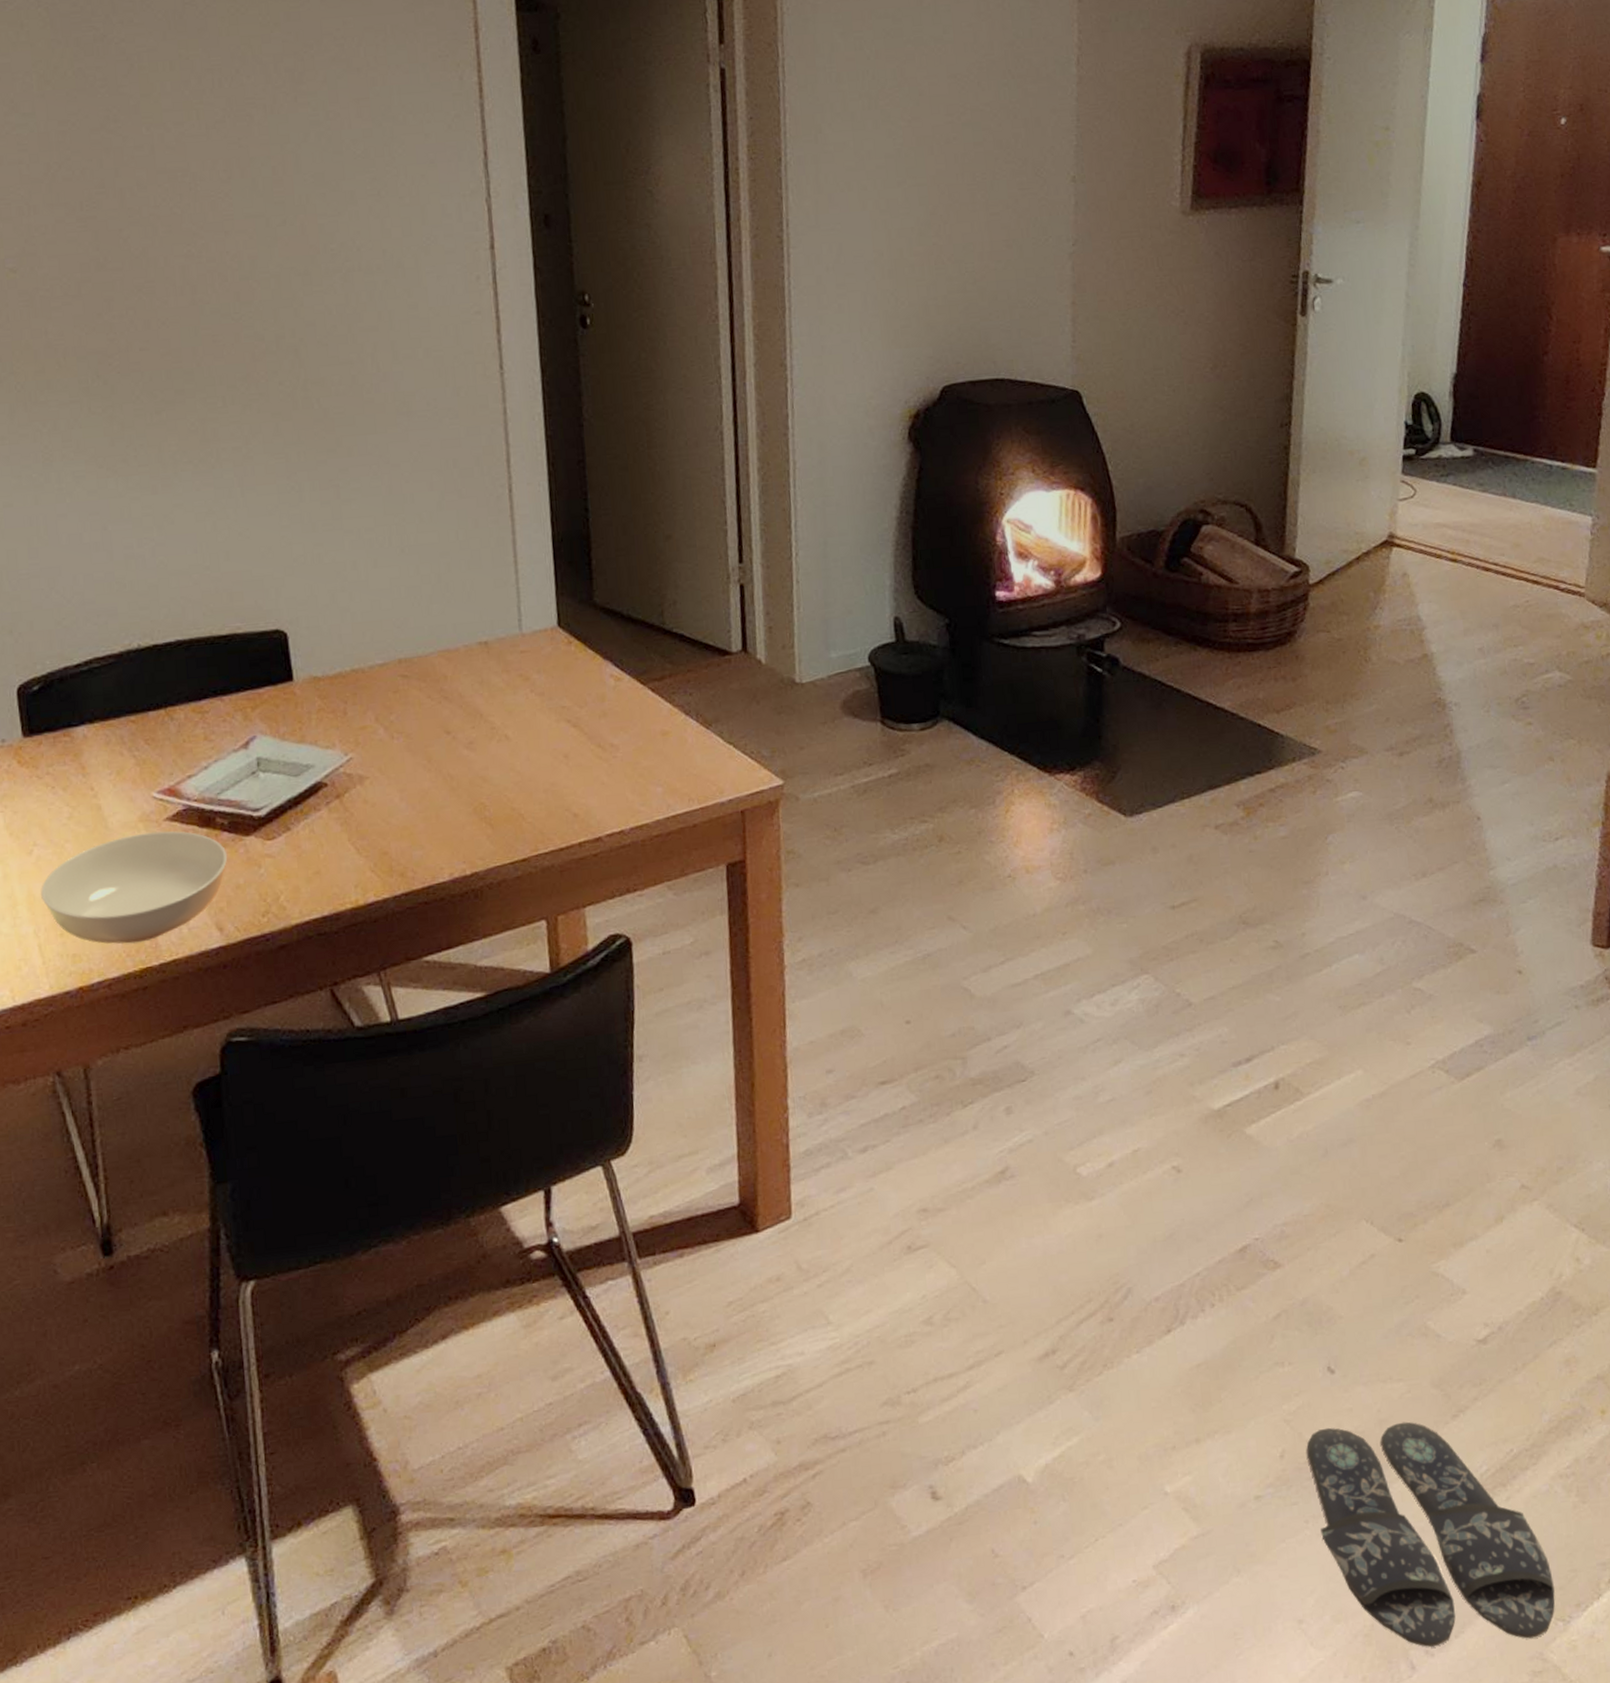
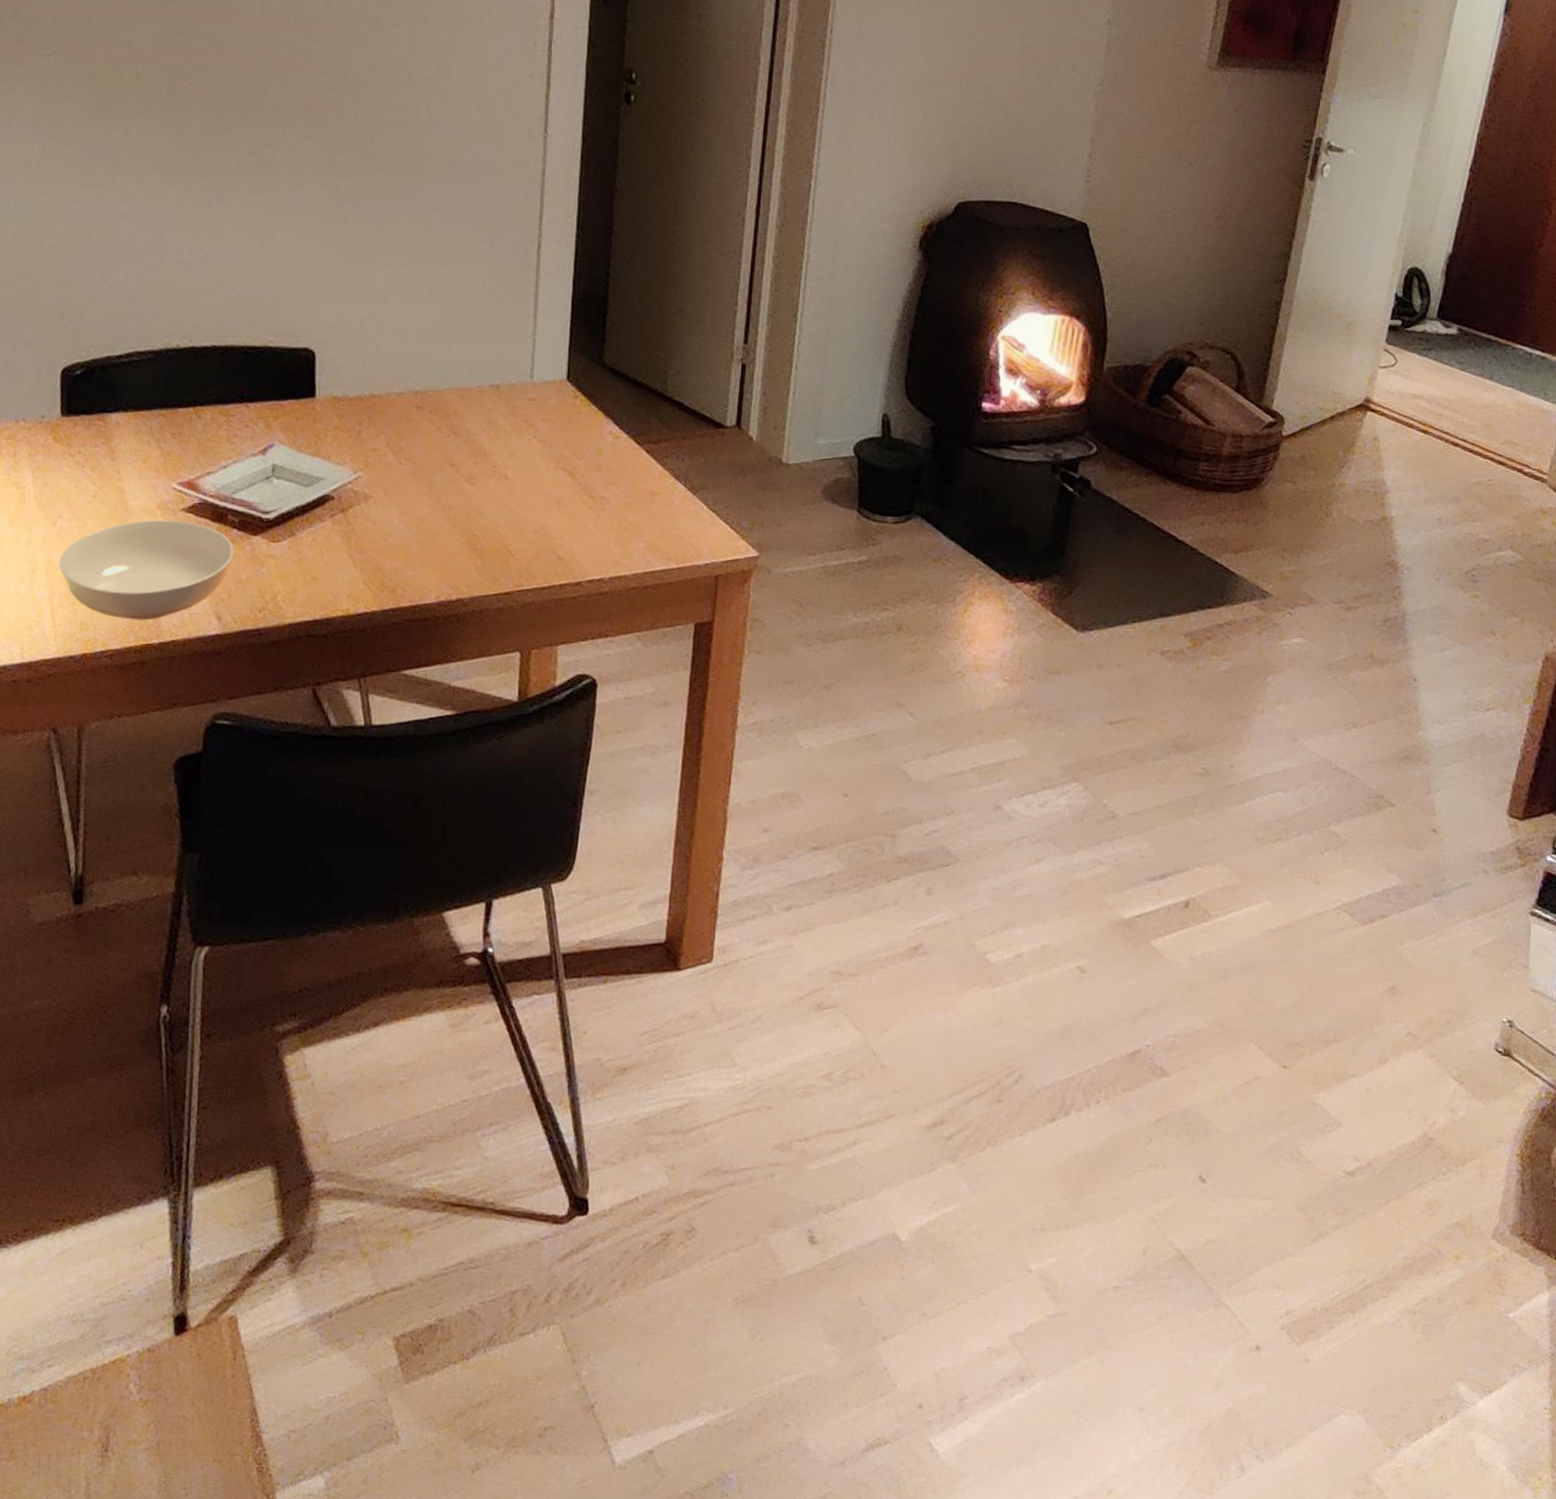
slippers: present [1307,1421,1555,1647] -> none [1169,1232,1388,1460]

